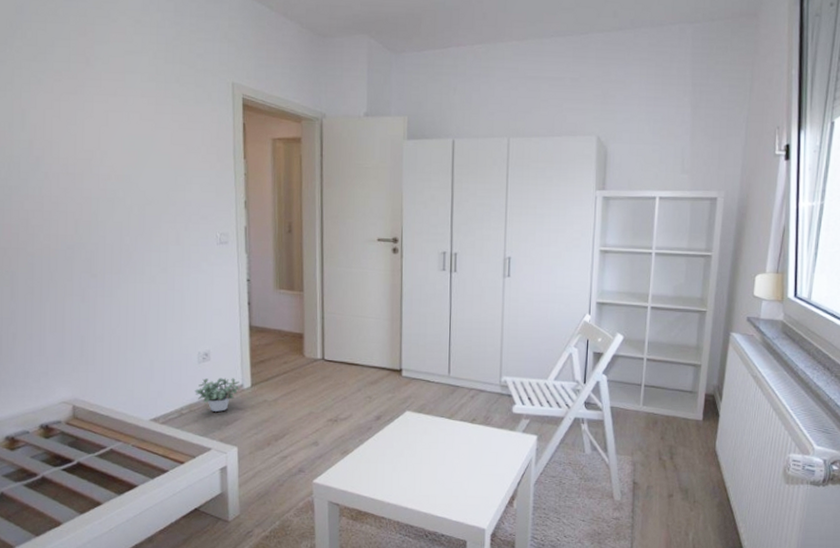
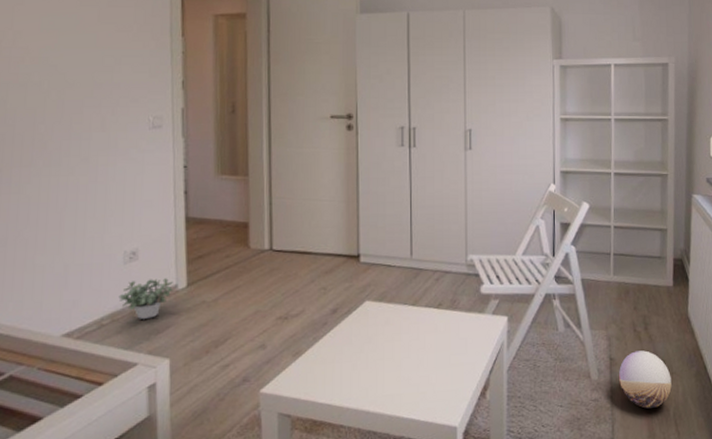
ball: none [641,478,693,531] -> present [619,350,672,409]

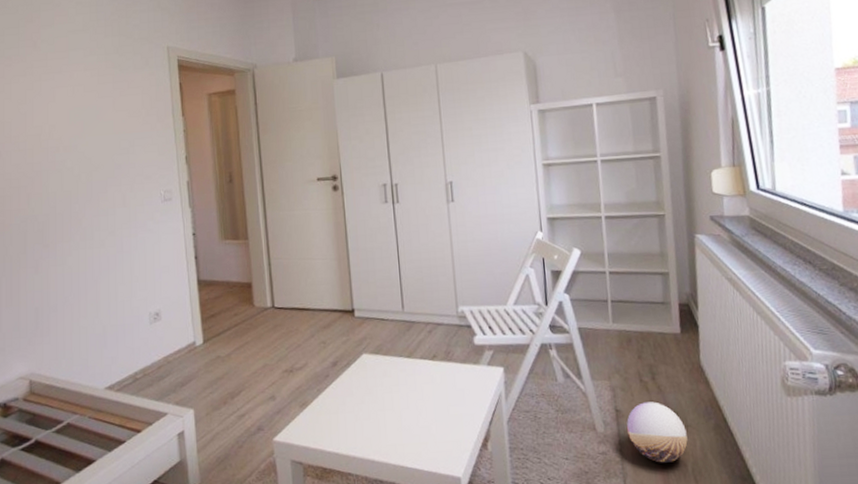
potted plant: present [118,278,174,319] -> none [148,336,193,373]

